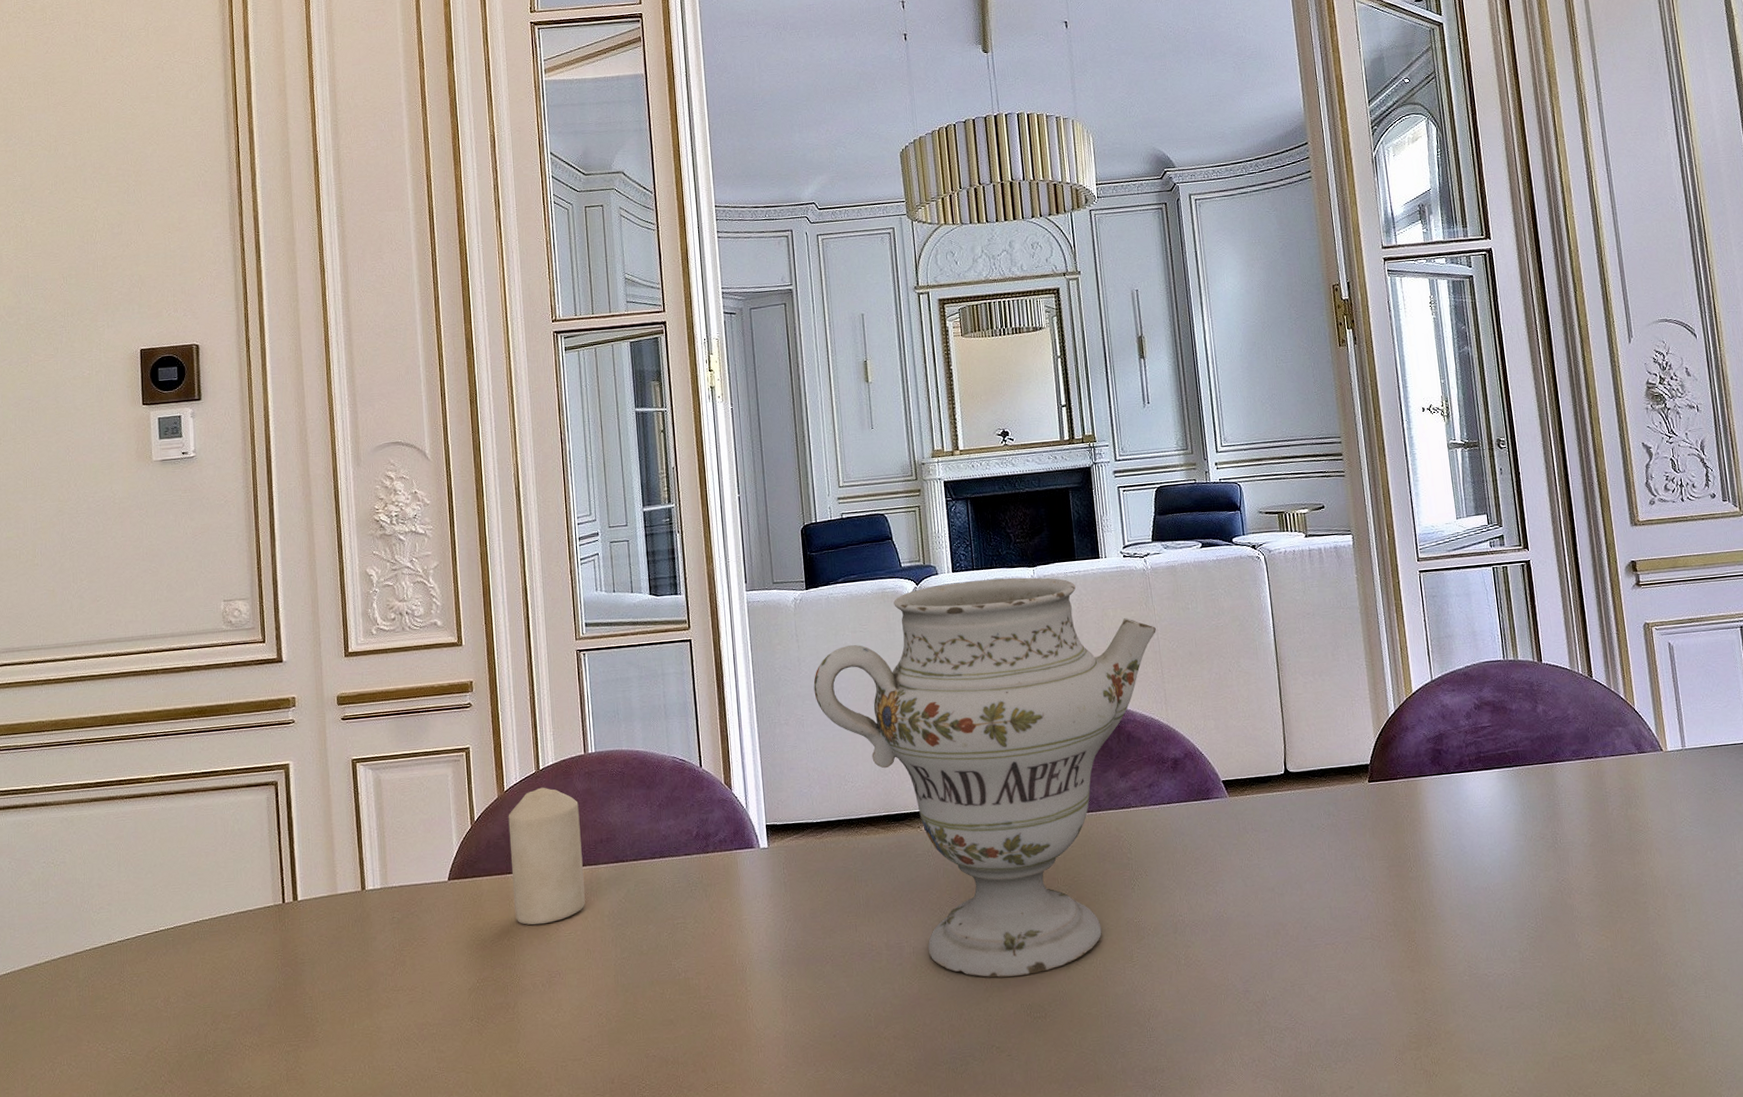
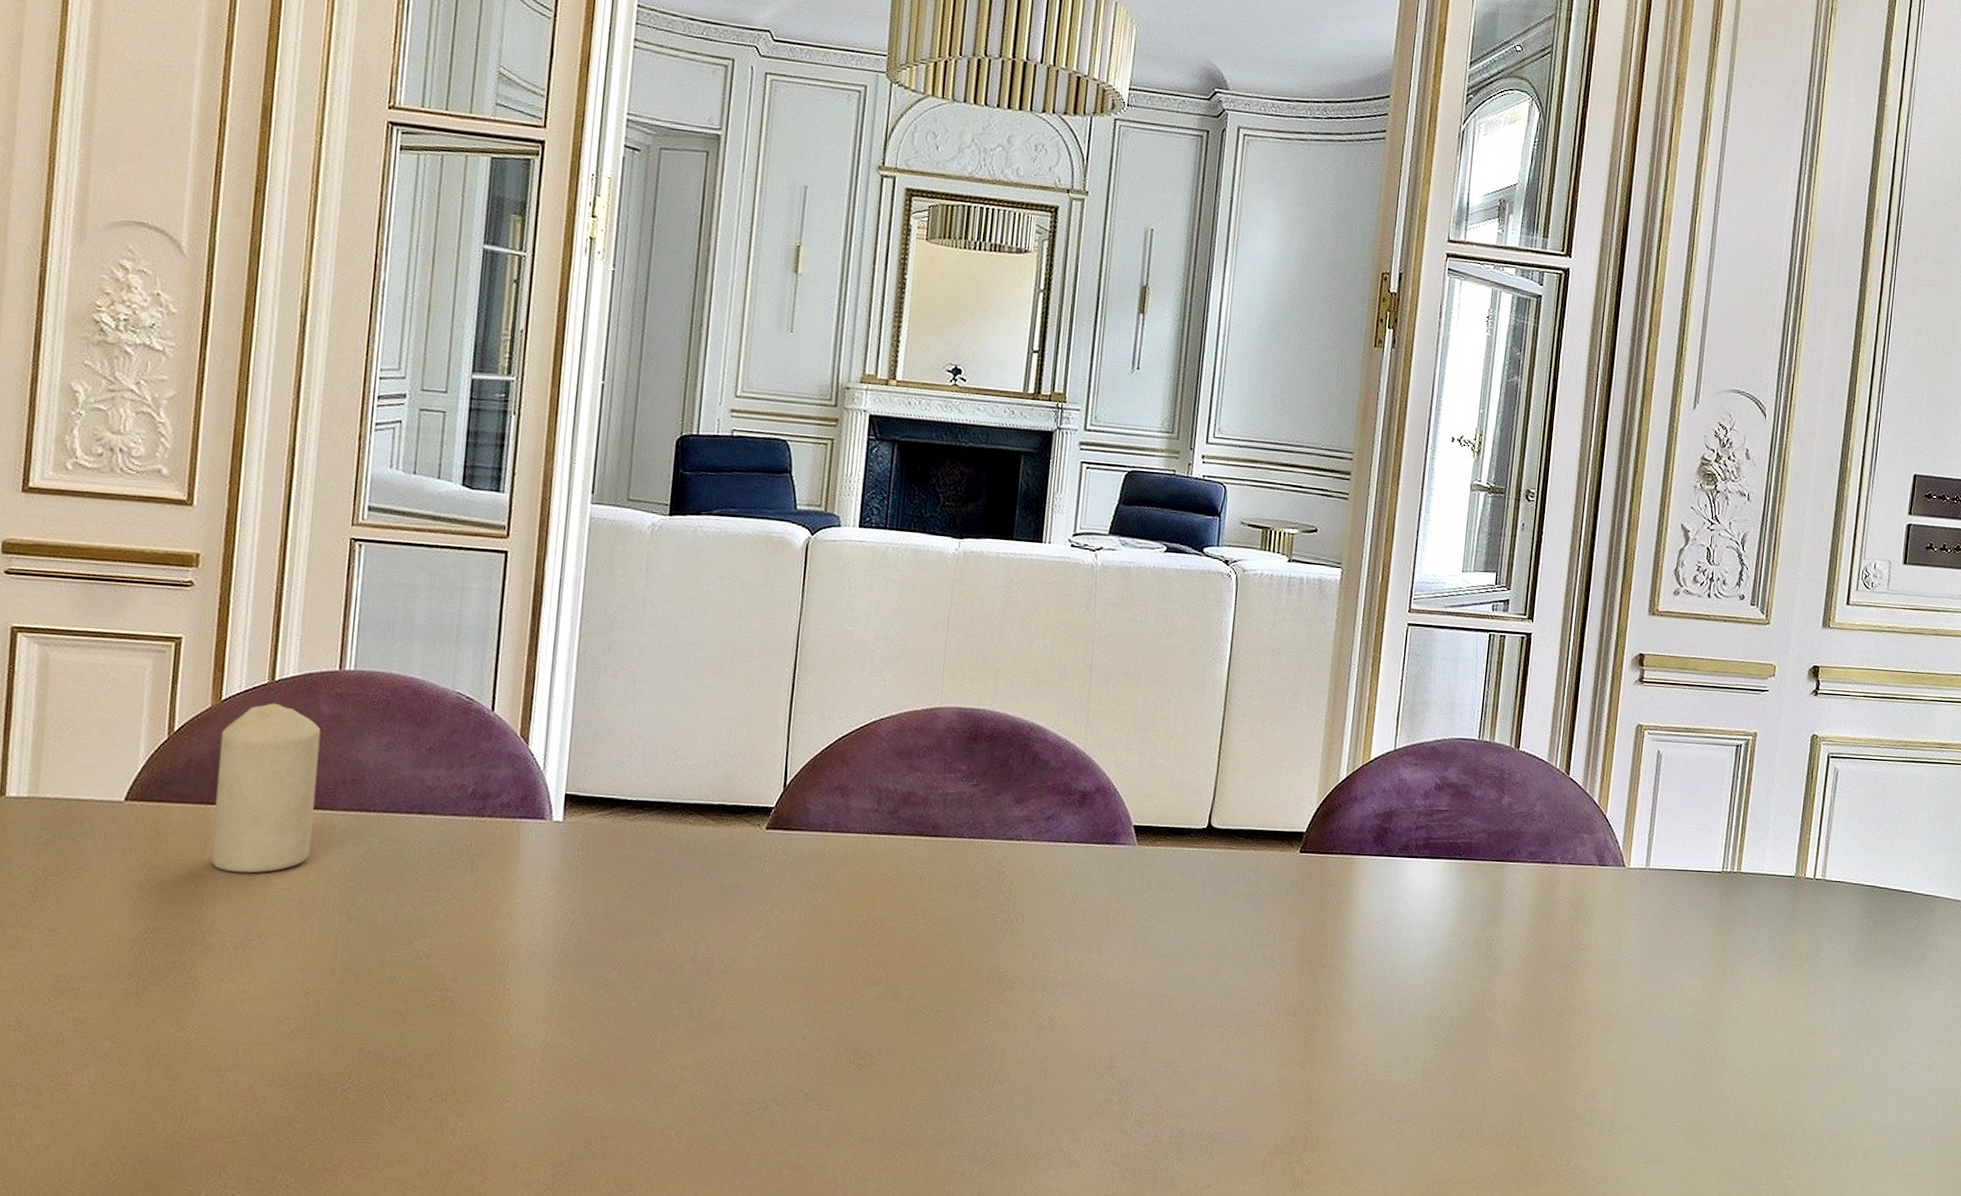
decorative vase: present [813,577,1156,978] -> none [656,539,1093,1016]

